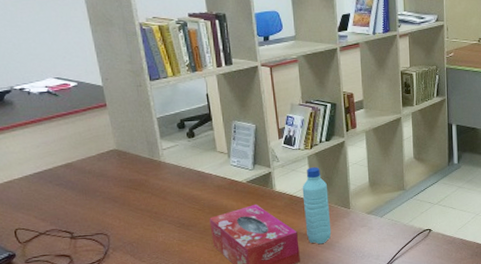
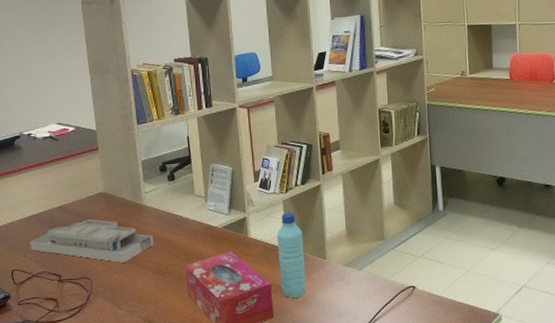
desk organizer: none [33,176,175,218] -> present [30,218,154,262]

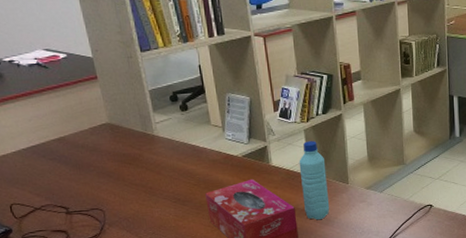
desk organizer: present [30,218,154,262] -> none [28,150,170,193]

